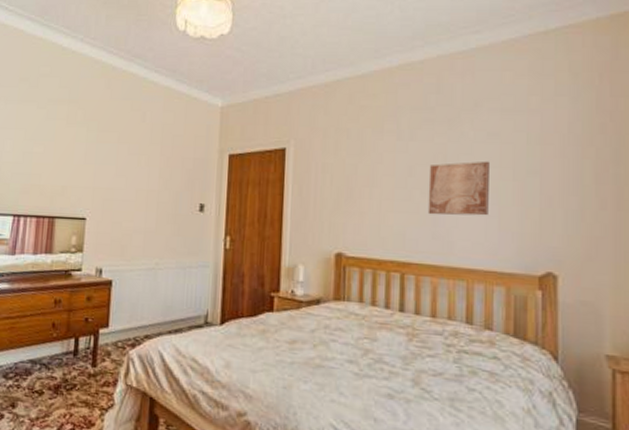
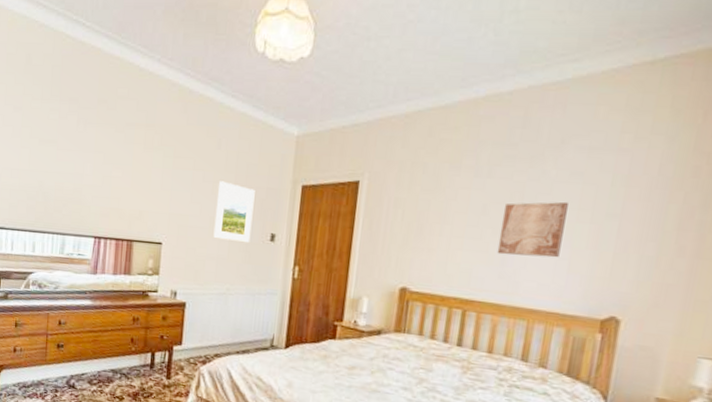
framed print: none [140,153,182,215] -> present [213,181,255,244]

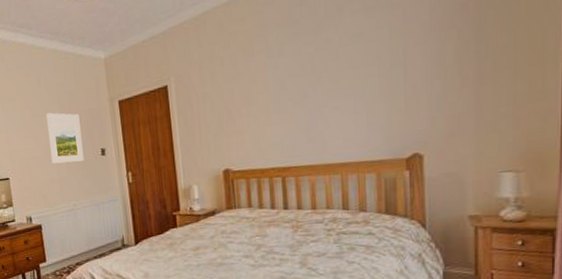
wall art: present [497,201,568,258] -> none [299,61,357,122]

